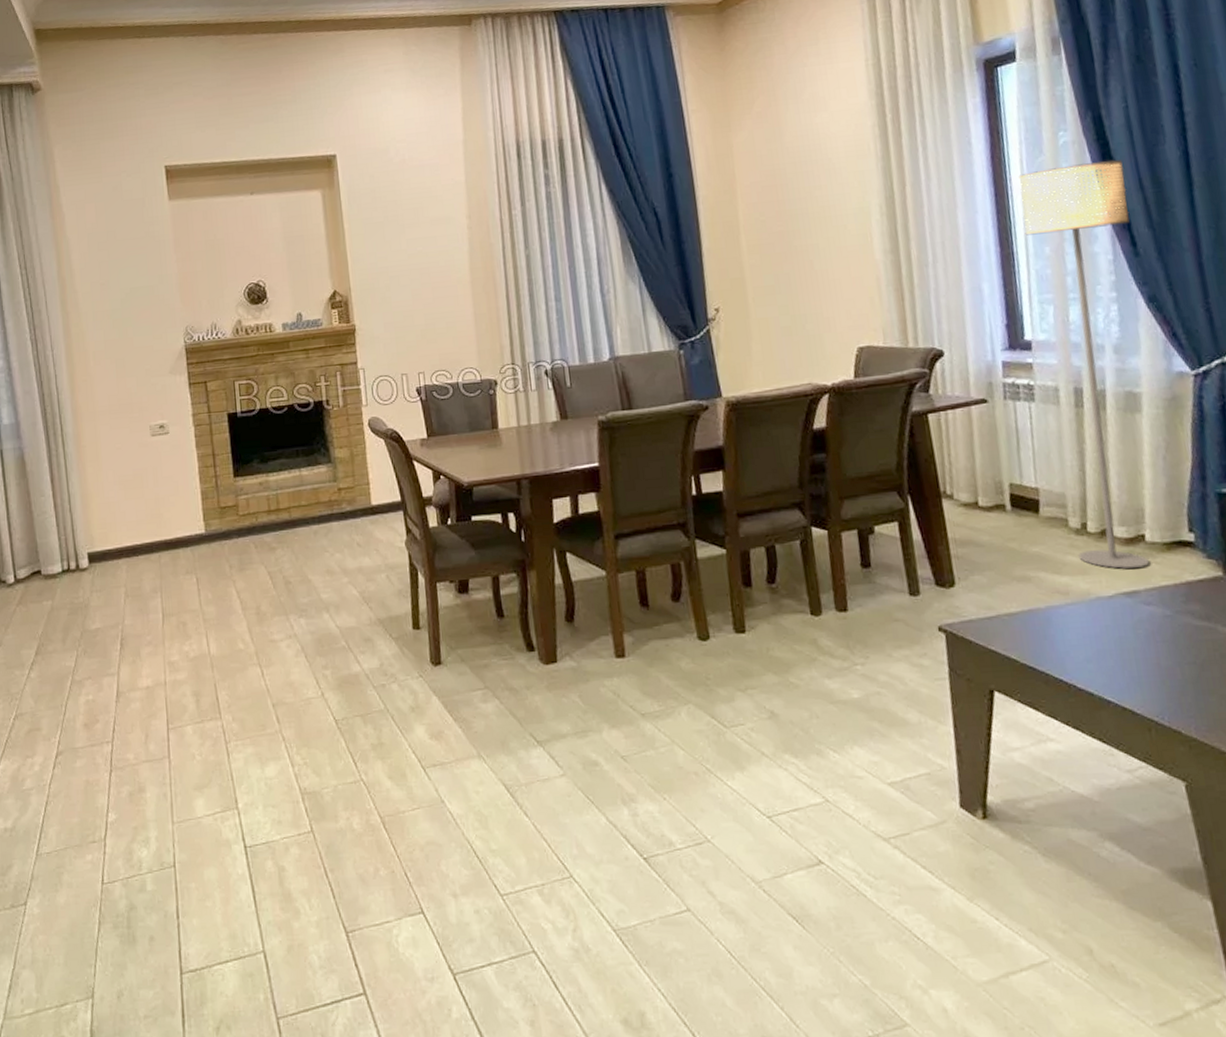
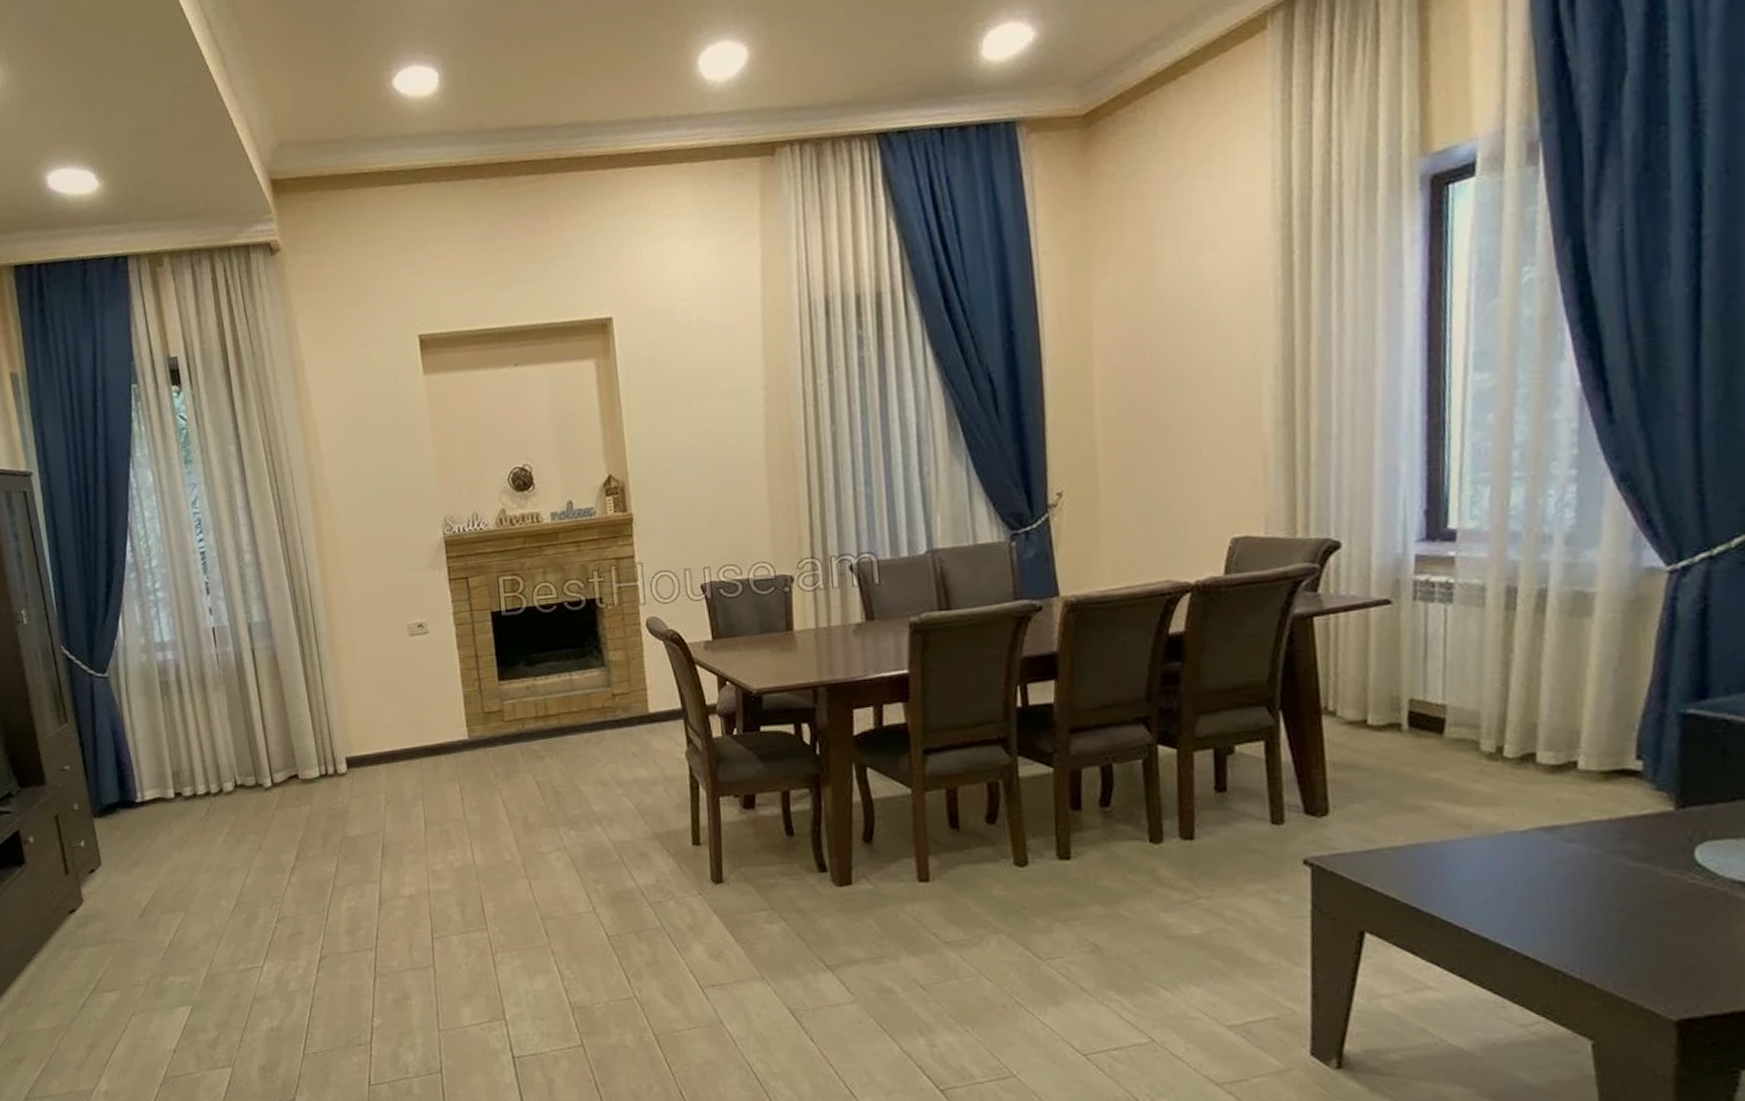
floor lamp: present [1018,160,1149,569] -> none [1462,301,1608,800]

